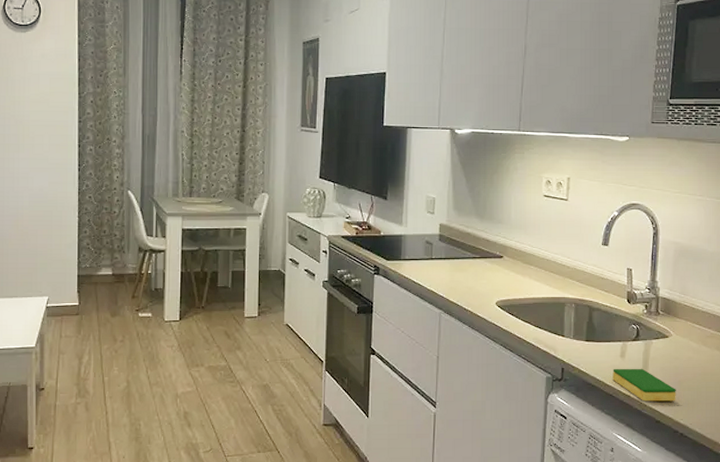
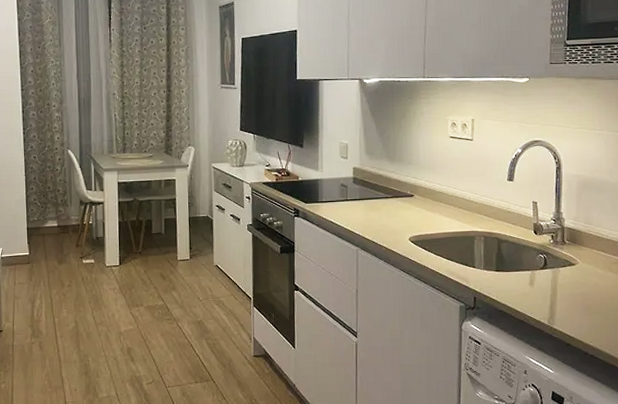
dish sponge: present [612,368,676,402] -> none [523,295,585,326]

